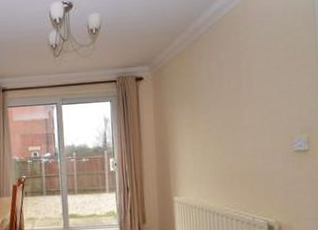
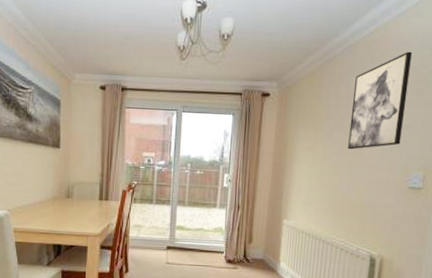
wall art: none [224,22,279,121] -> present [347,51,412,150]

